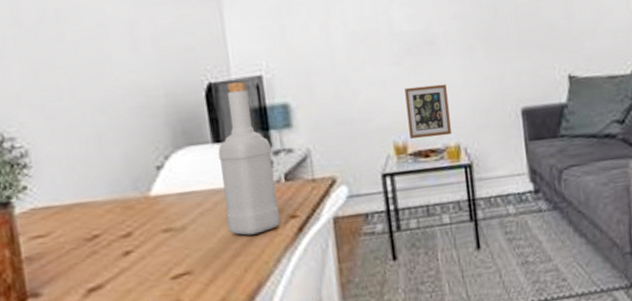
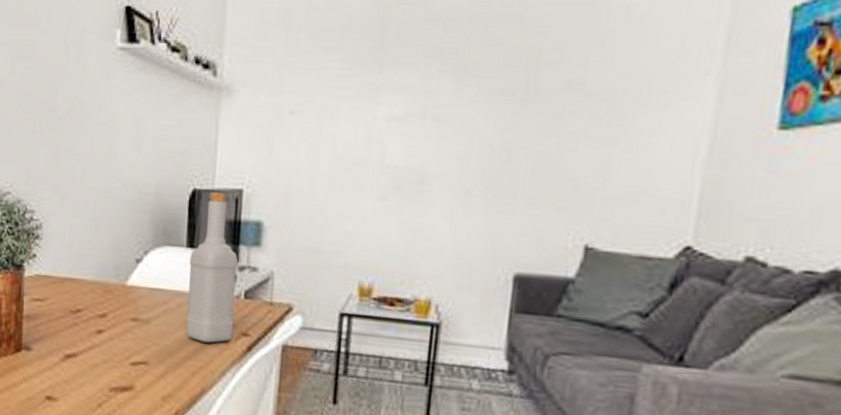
picture frame: present [404,84,452,139] -> none [378,226,430,287]

